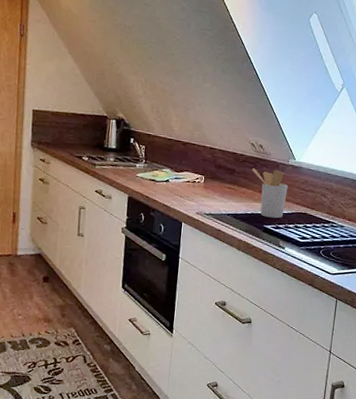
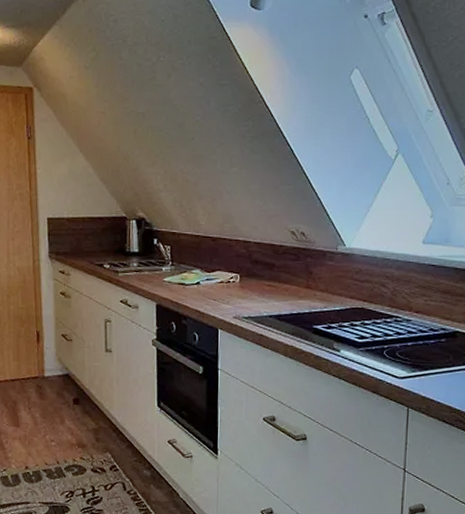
utensil holder: present [251,168,288,219] -> none [293,259,339,317]

